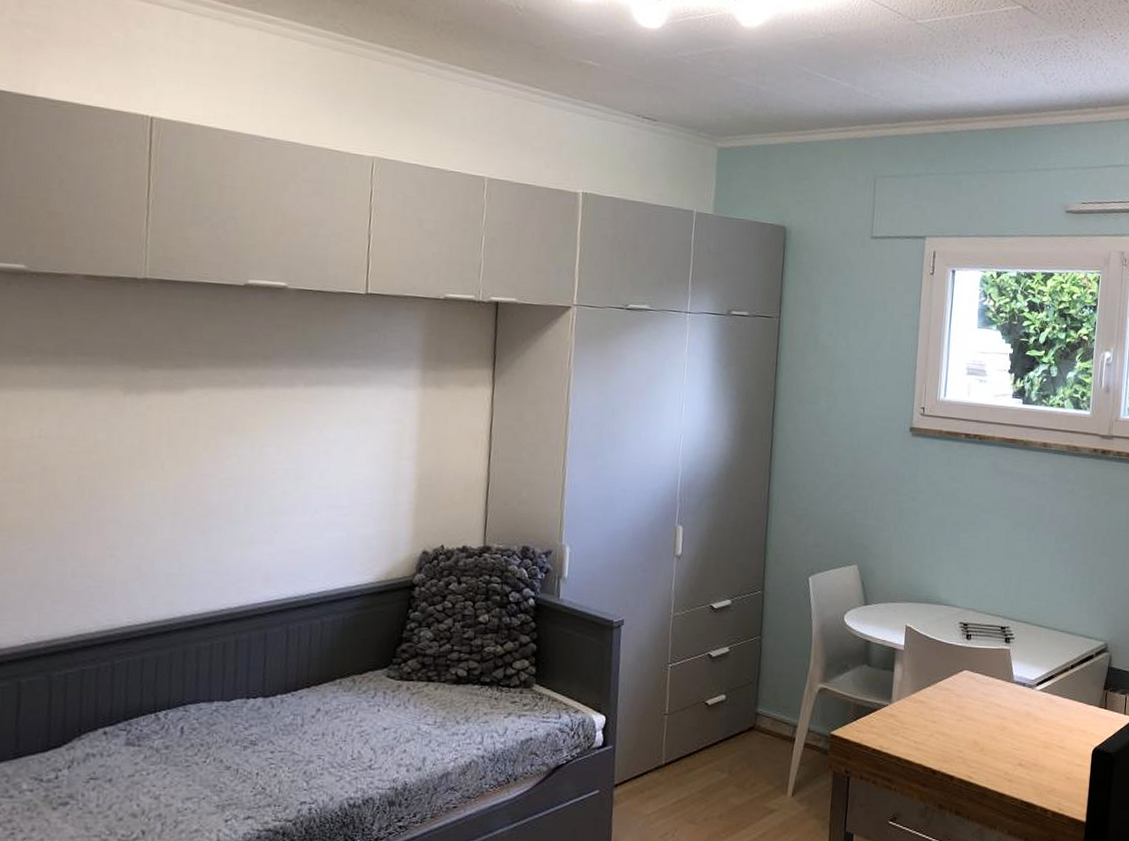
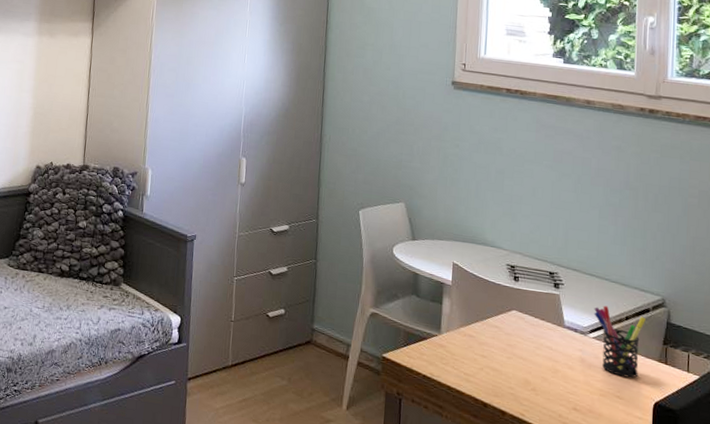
pen holder: none [1041,656,1089,727] -> present [594,305,646,378]

